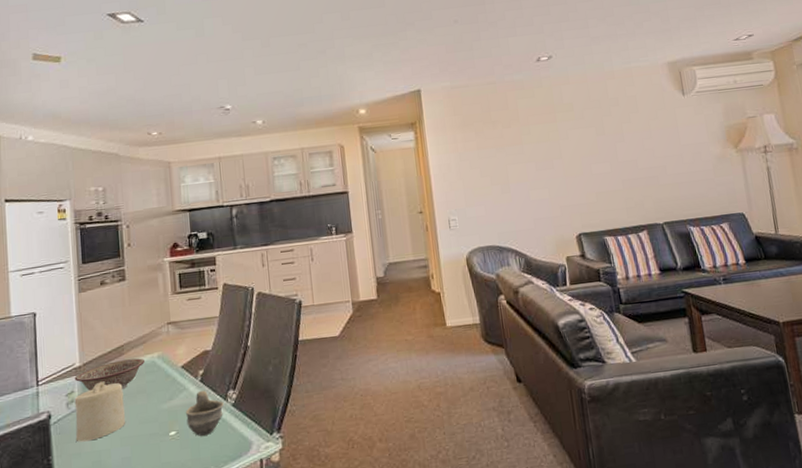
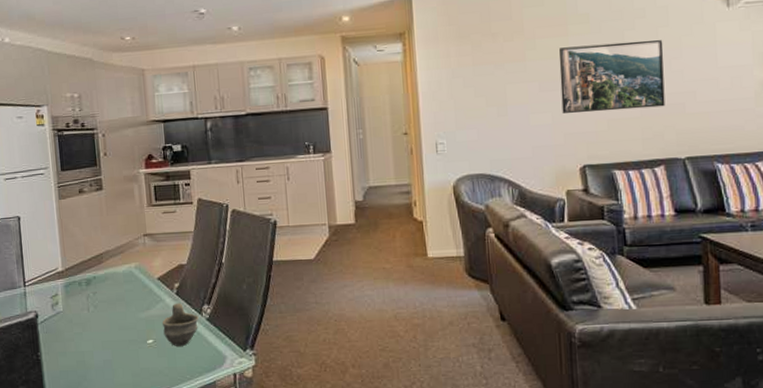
decorative bowl: present [74,358,144,391] -> none [58,267,123,297]
candle: present [74,381,125,442] -> none [58,287,106,342]
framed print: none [549,124,642,189] -> present [558,40,665,113]

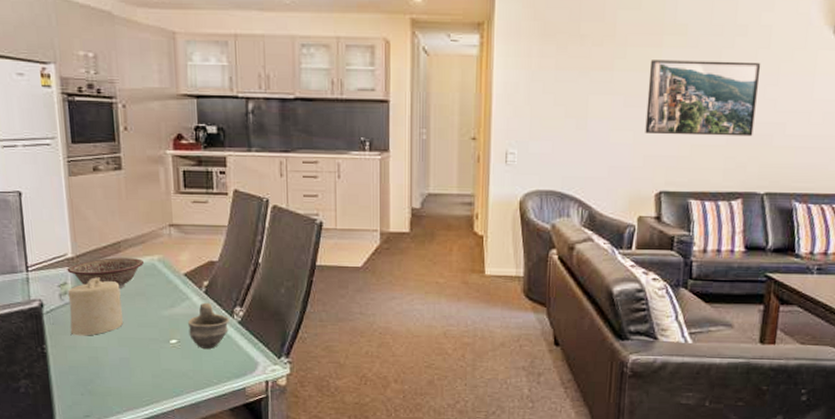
decorative bowl: none [58,267,123,297] -> present [67,258,144,290]
candle: none [58,287,106,342] -> present [67,277,123,336]

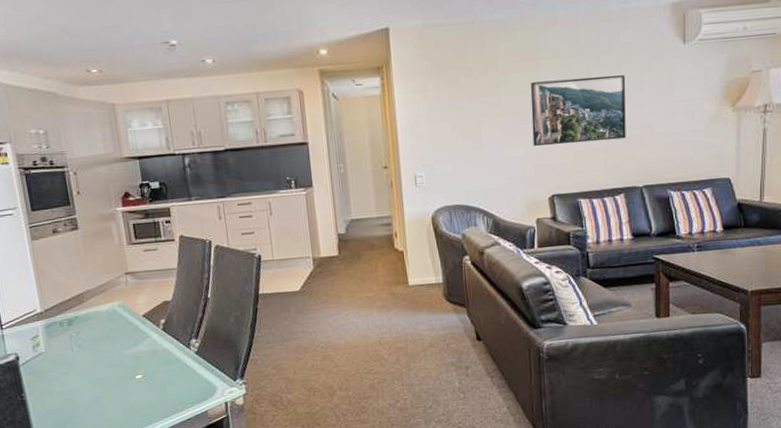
decorative bowl: present [67,258,144,290] -> none [37,306,106,336]
candle: present [67,277,123,336] -> none [40,327,92,382]
cup: present [187,302,229,349] -> none [149,338,187,380]

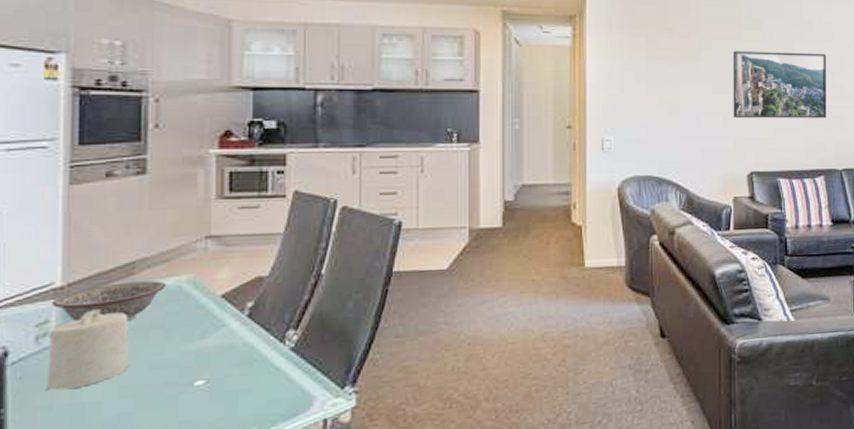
decorative bowl: none [37,306,106,336] -> present [51,281,166,323]
candle: none [40,327,92,382] -> present [46,309,129,391]

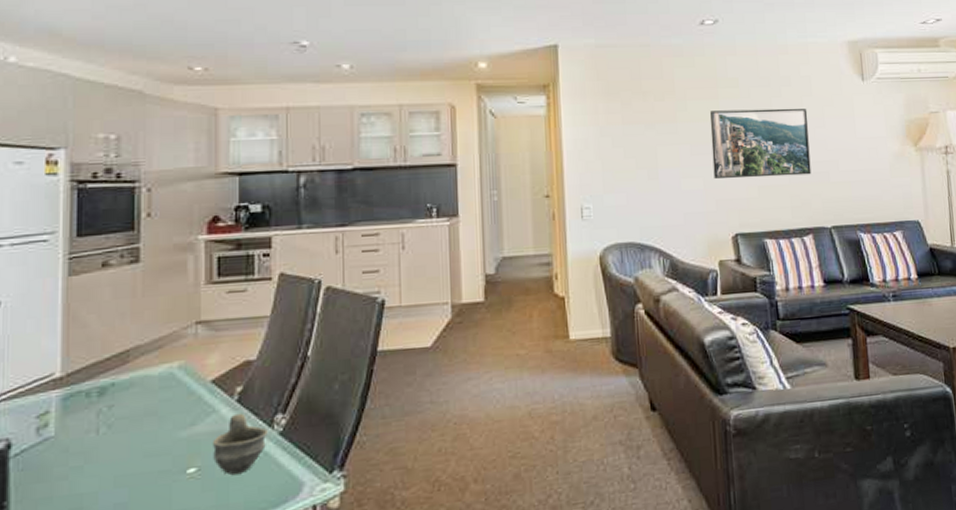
candle: present [46,309,129,391] -> none [46,398,124,482]
decorative bowl: present [51,281,166,323] -> none [51,368,158,411]
cup: none [221,328,279,388] -> present [212,413,268,475]

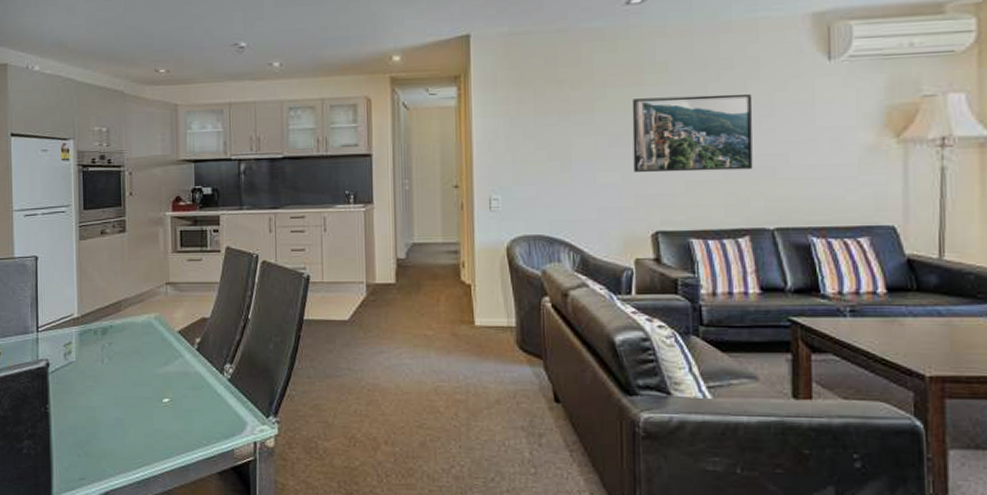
cup: present [212,413,268,475] -> none [179,359,219,408]

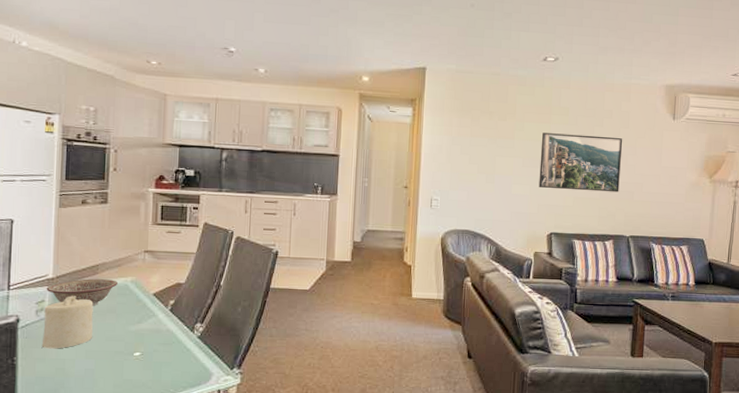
candle: none [71,336,120,395] -> present [41,296,93,349]
decorative bowl: none [72,317,141,348] -> present [46,279,117,307]

